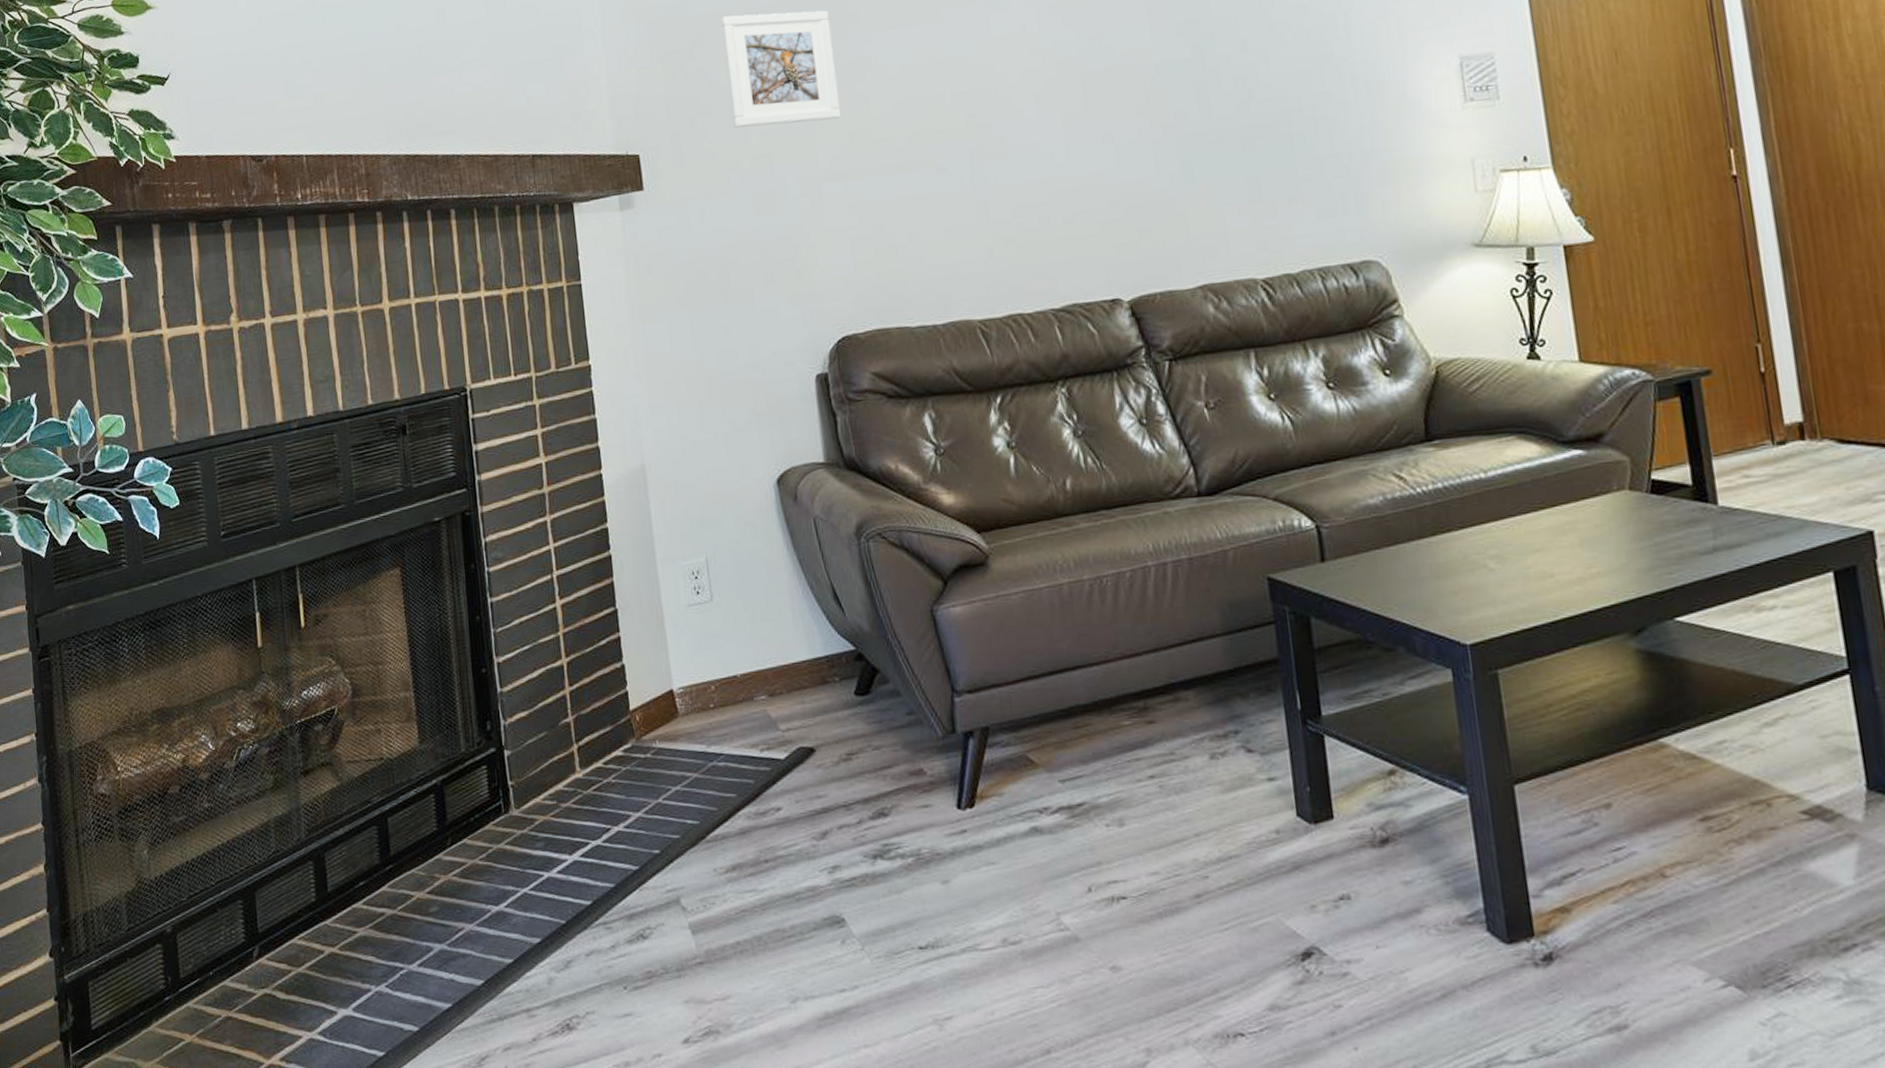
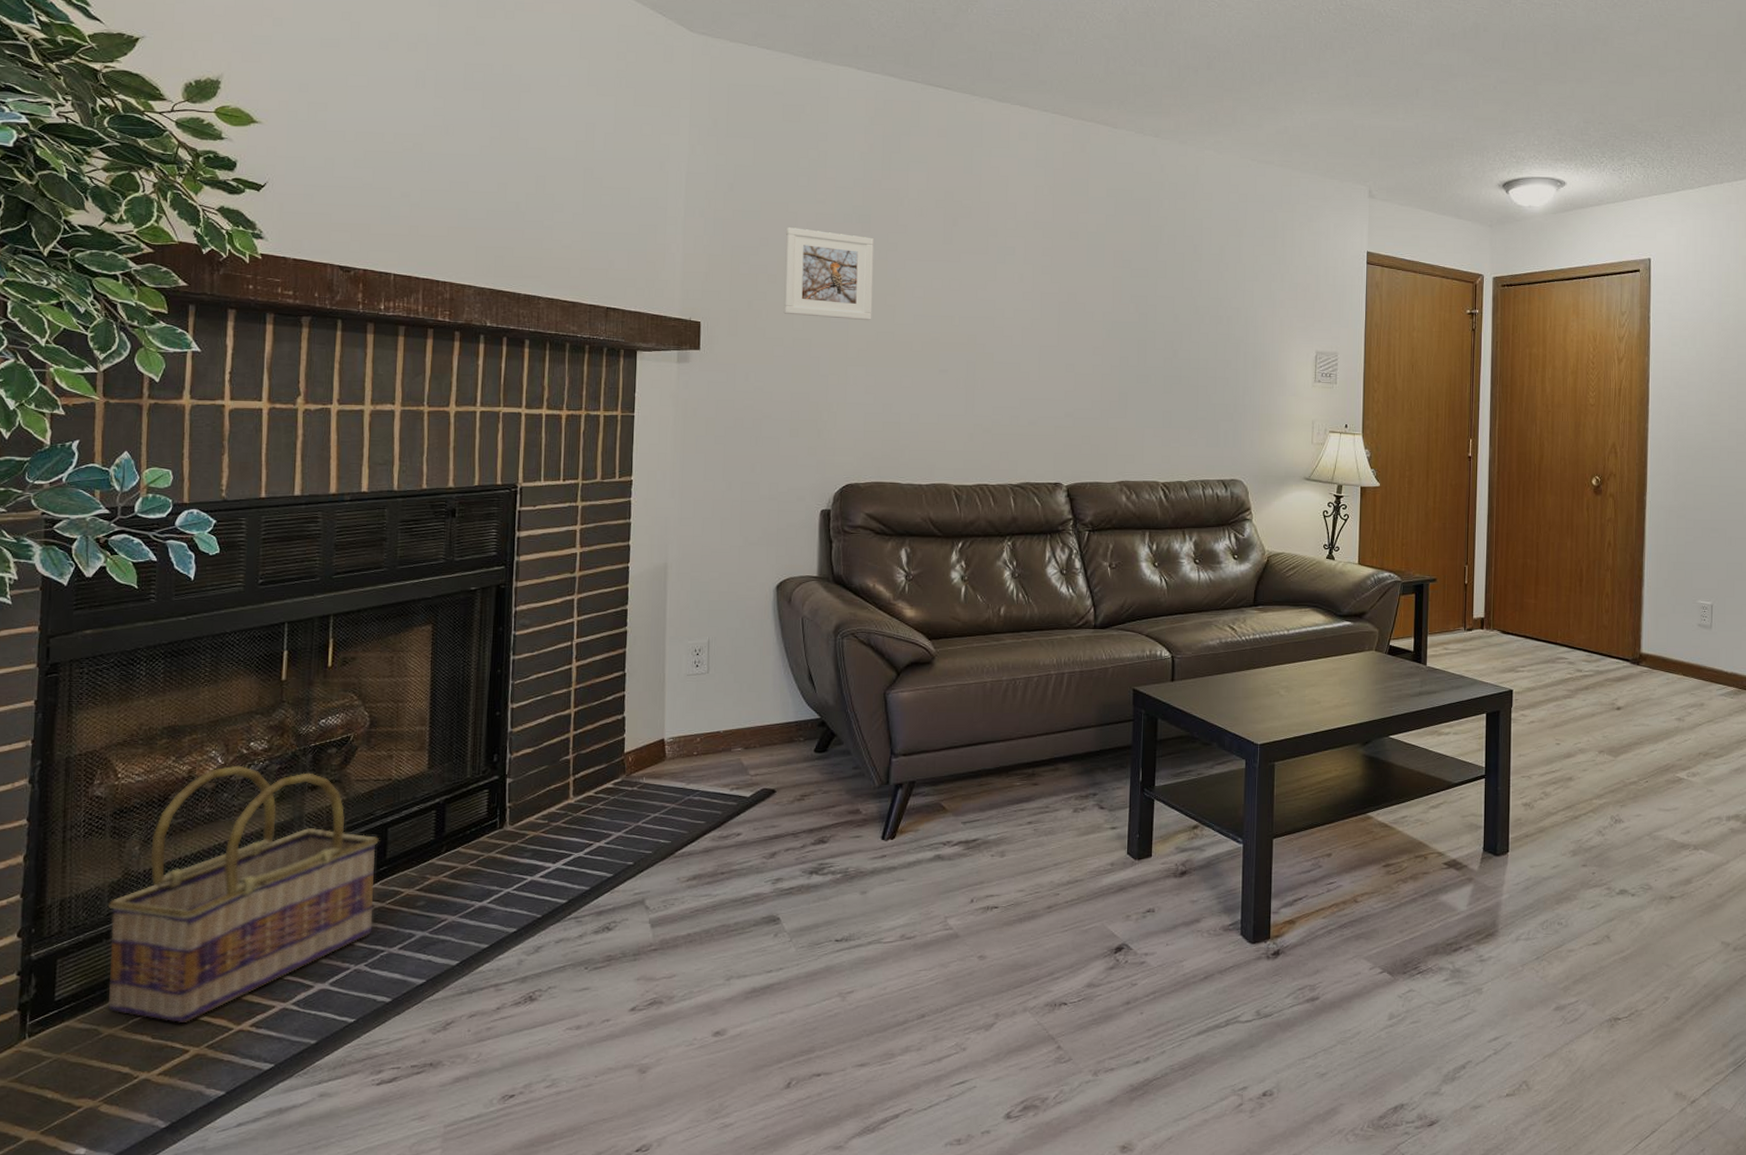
basket: none [126,750,388,1055] -> present [107,765,380,1022]

